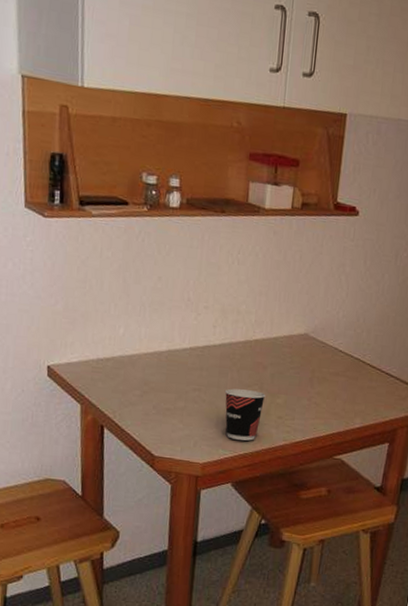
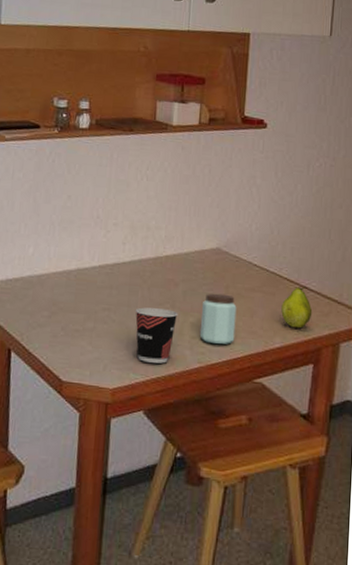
peanut butter: none [286,376,322,424] -> present [200,293,237,344]
fruit: none [362,372,392,411] -> present [281,286,313,329]

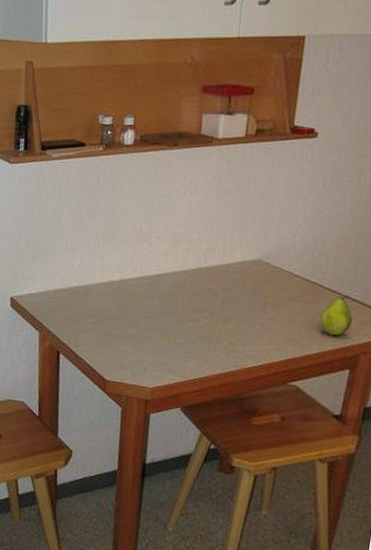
cup: present [135,307,178,364] -> none [175,315,217,367]
peanut butter: present [200,293,237,344] -> none [238,302,276,350]

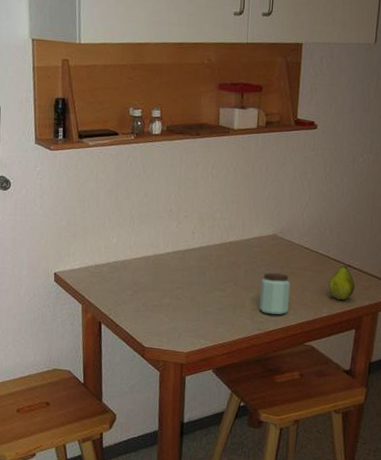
peanut butter: none [238,302,276,350] -> present [260,272,291,315]

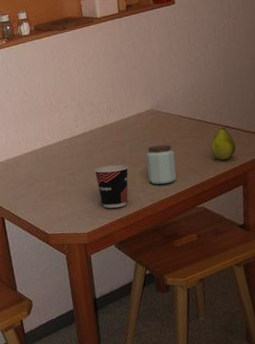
cup: none [204,285,241,331] -> present [94,164,129,208]

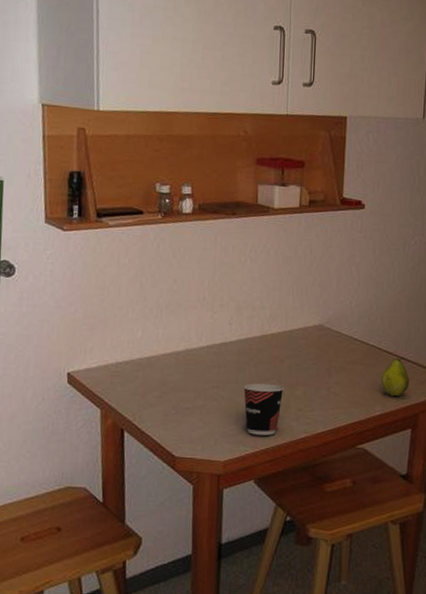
peanut butter: present [146,144,177,185] -> none [306,367,340,414]

